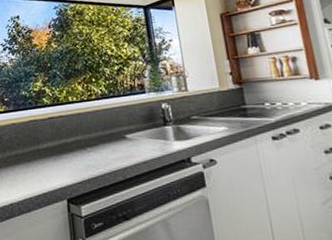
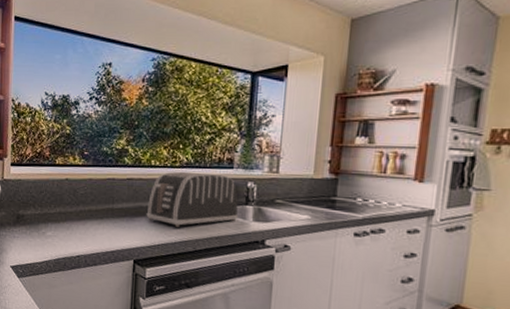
toaster: none [72,100,160,158] -> present [146,171,239,227]

